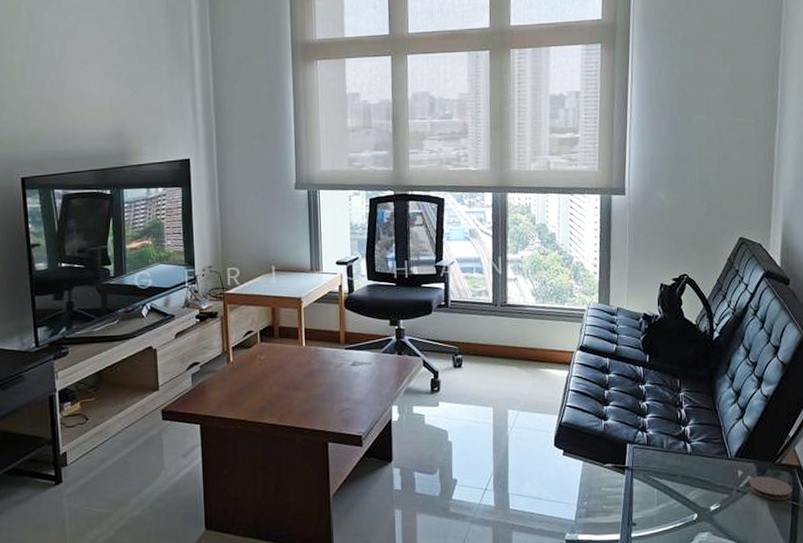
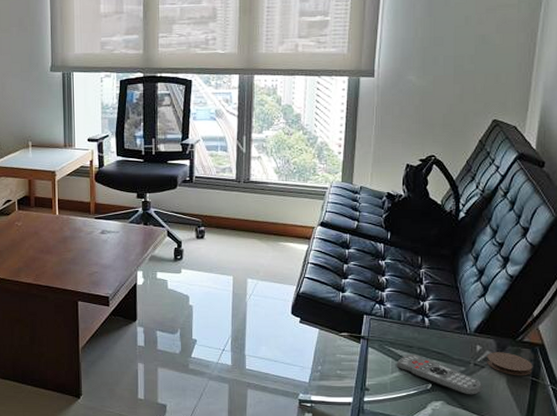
remote control: none [661,482,747,525] -> present [396,353,483,396]

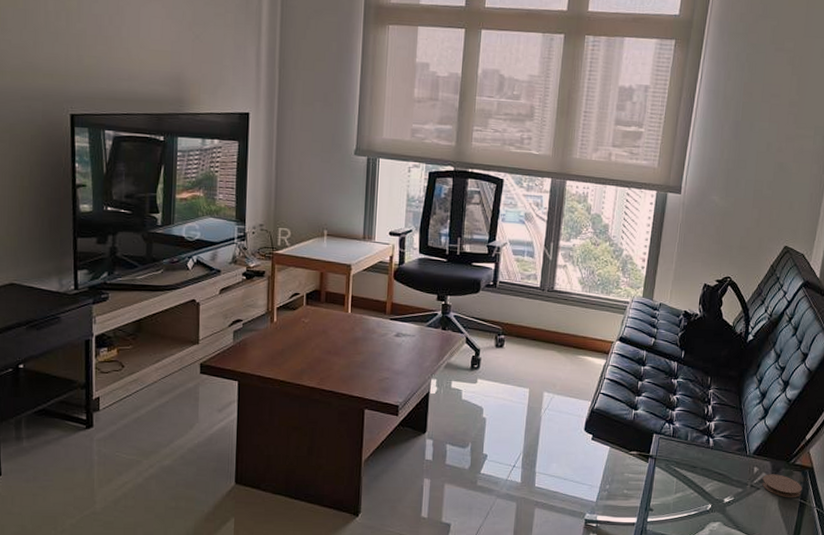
remote control: present [396,353,483,396] -> none [680,474,757,517]

